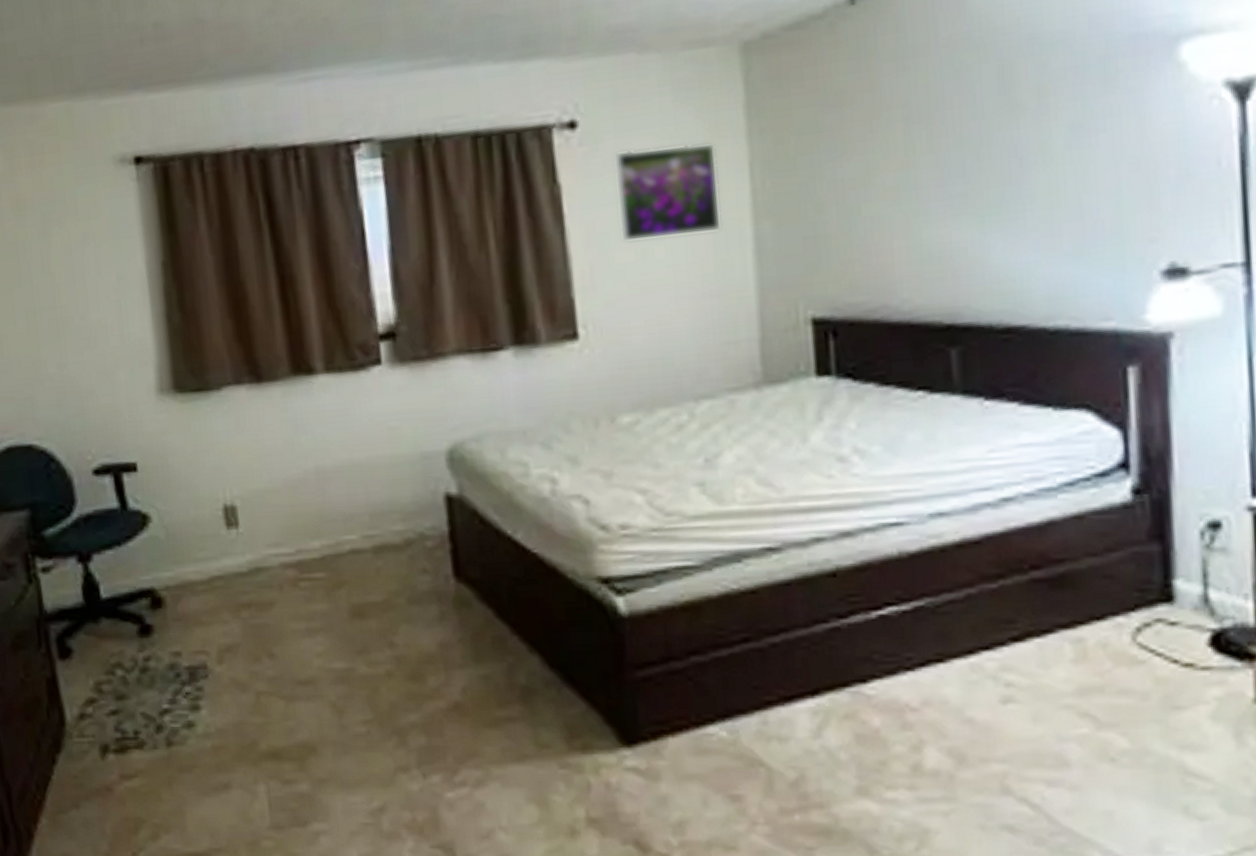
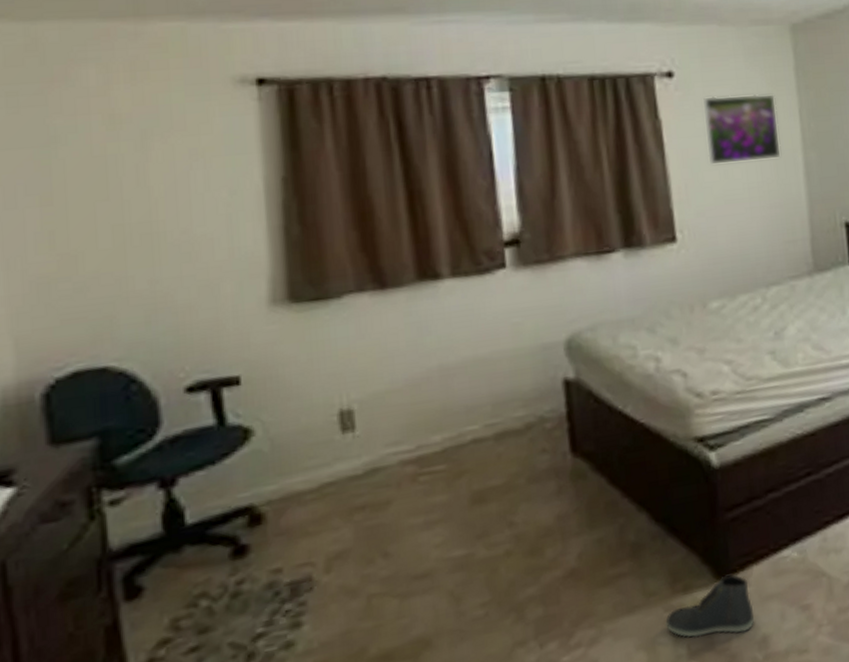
sneaker: none [560,741,669,810] -> present [665,574,755,638]

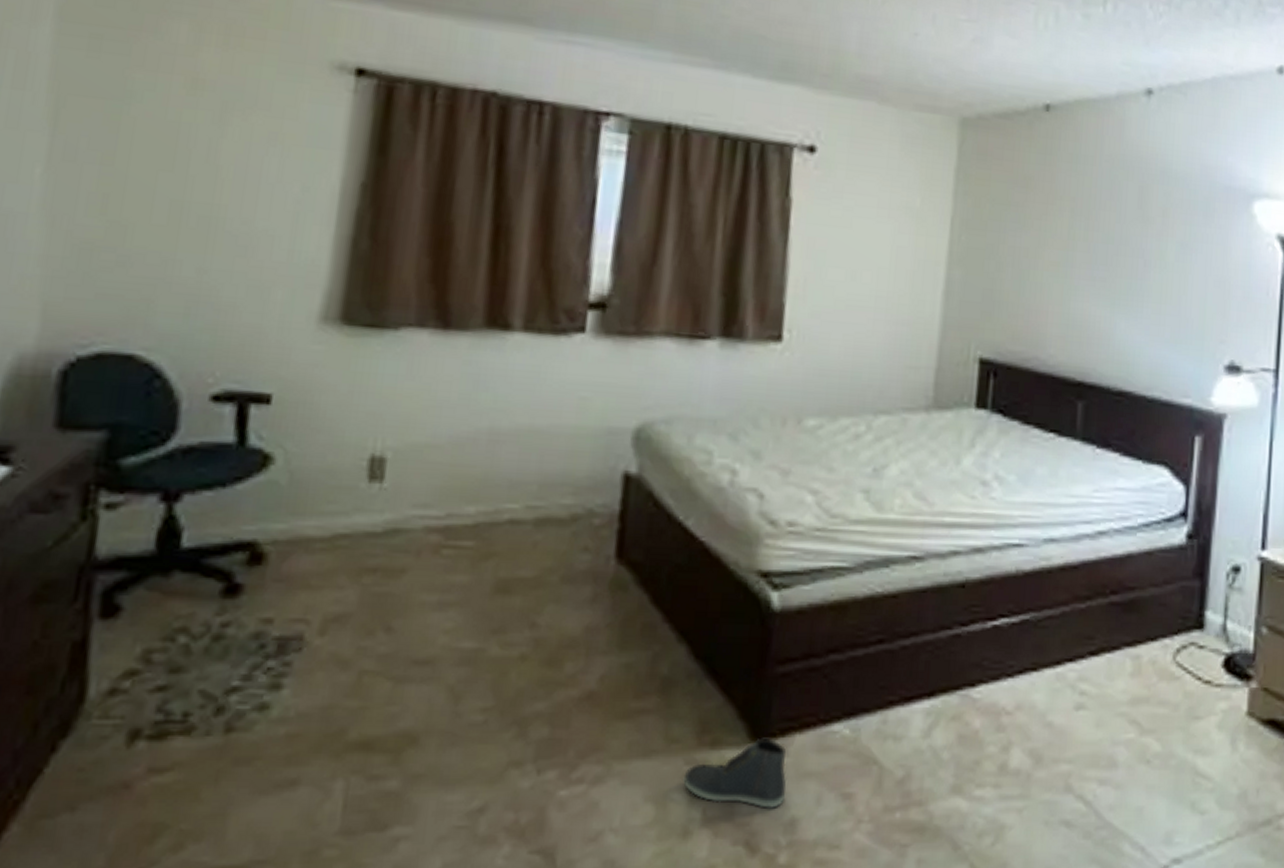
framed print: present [701,93,782,166] -> none [836,182,927,270]

